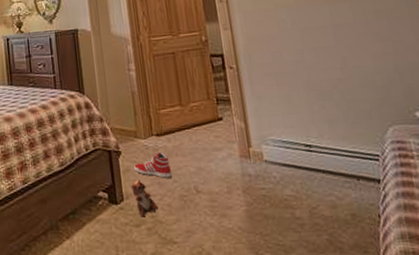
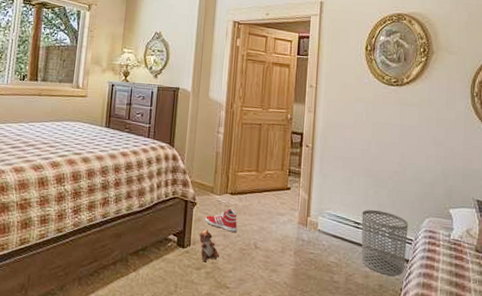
waste bin: none [311,127,378,201] -> present [361,210,408,276]

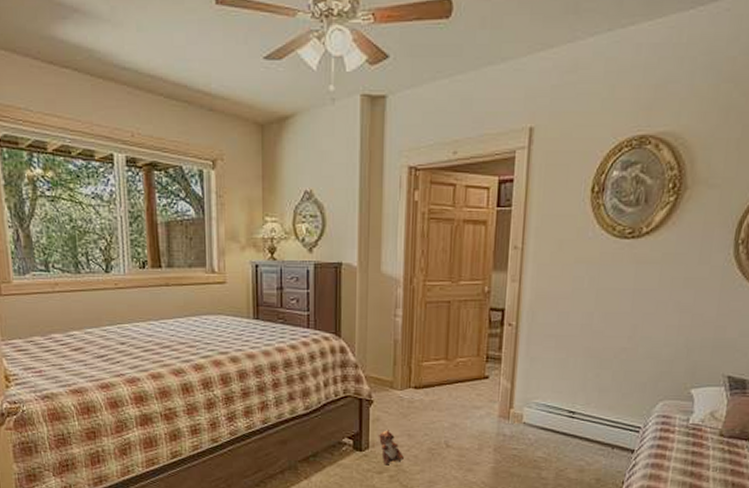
sneaker: present [205,207,238,232] -> none [385,403,425,431]
waste bin: present [361,210,408,276] -> none [576,396,637,468]

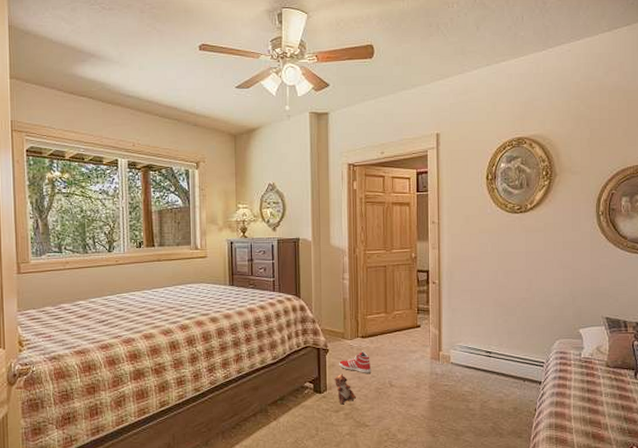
sneaker: none [385,403,425,431] -> present [339,350,372,373]

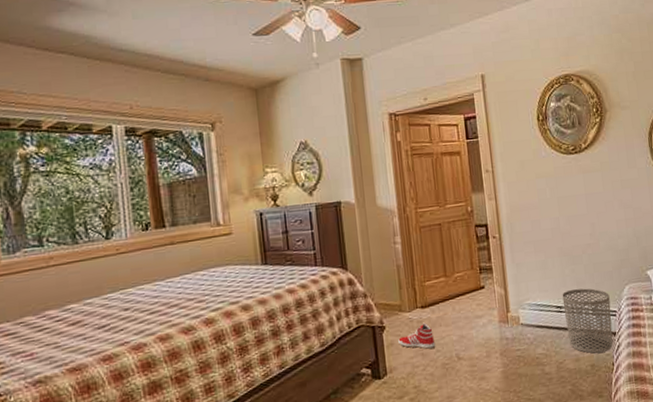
plush toy: present [334,373,357,405] -> none [394,351,422,389]
waste bin: none [493,338,539,398] -> present [562,288,613,354]

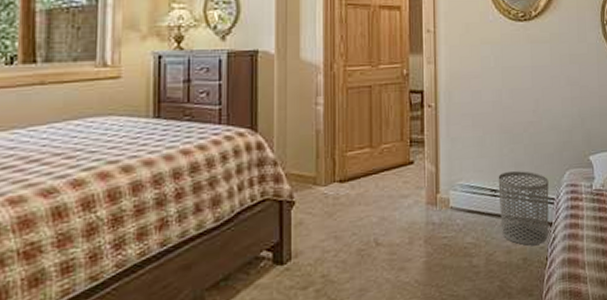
sneaker: present [398,322,436,349] -> none [309,199,352,231]

